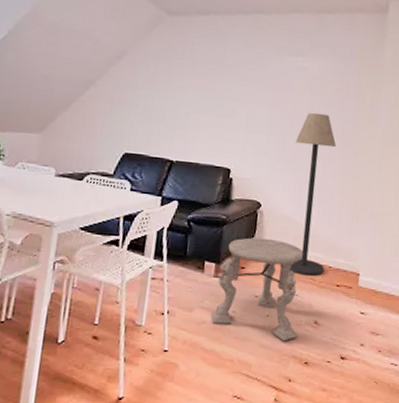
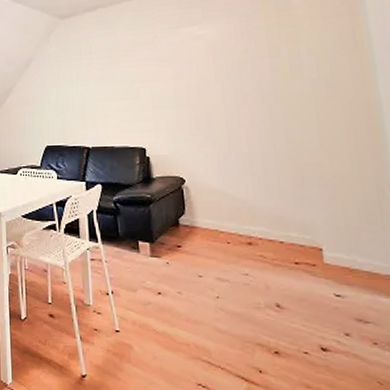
side table: present [211,237,304,342] -> none [154,214,259,327]
floor lamp: present [290,112,337,276] -> none [207,77,274,252]

